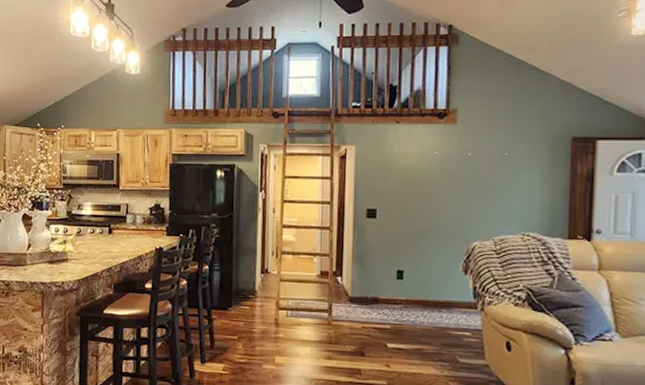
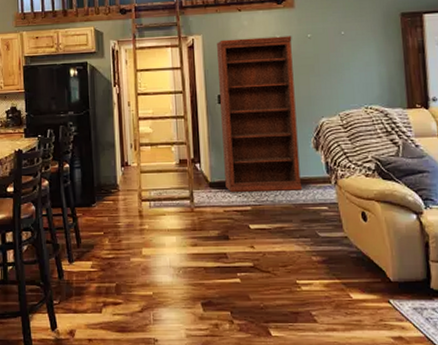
bookshelf: none [366,152,451,313] -> present [216,36,303,192]

